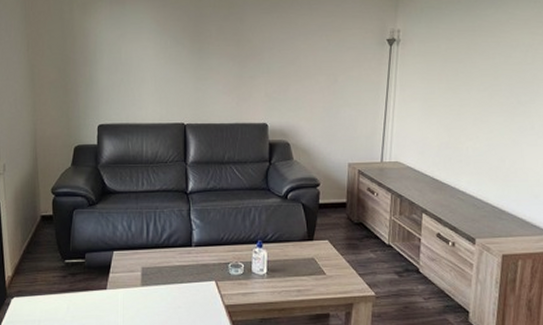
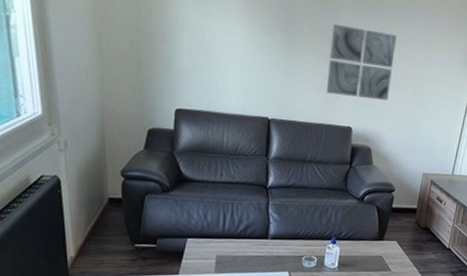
wall art: none [237,25,304,93] -> present [327,23,396,101]

